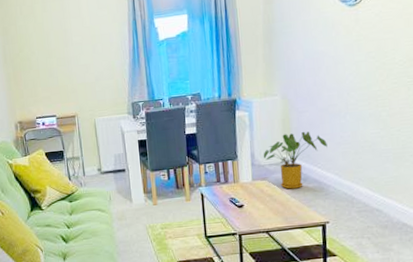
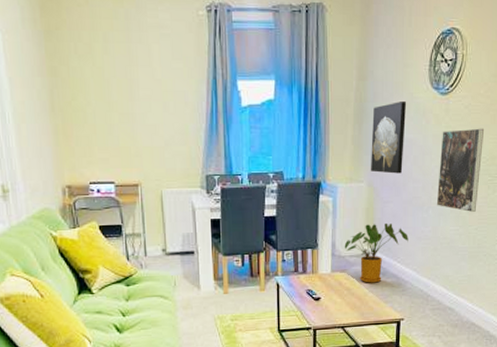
wall art: none [281,17,316,86] -> present [370,102,406,174]
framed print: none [353,32,399,115] -> present [436,128,485,212]

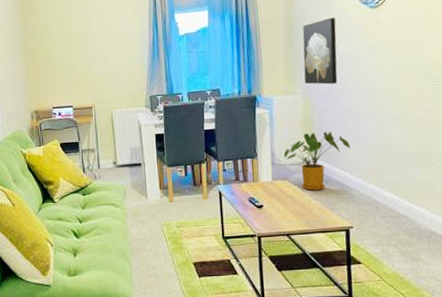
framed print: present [436,128,485,212] -> none [375,35,422,117]

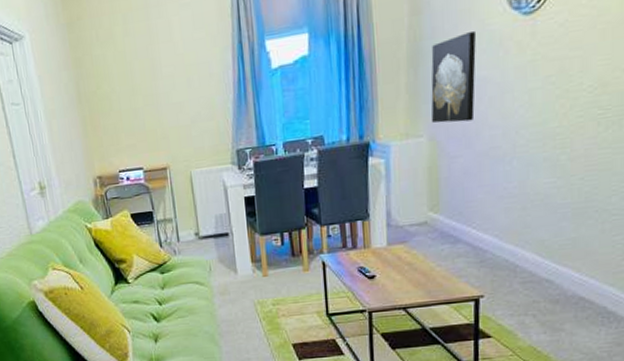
house plant: present [283,131,350,191] -> none [402,182,486,256]

